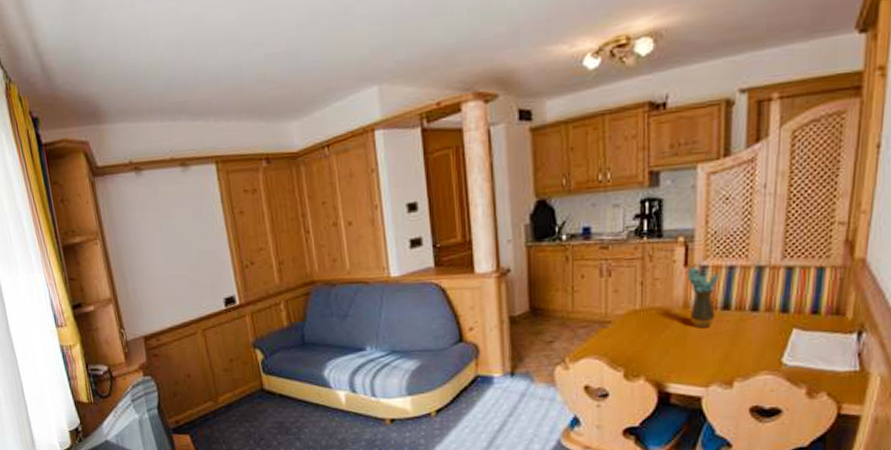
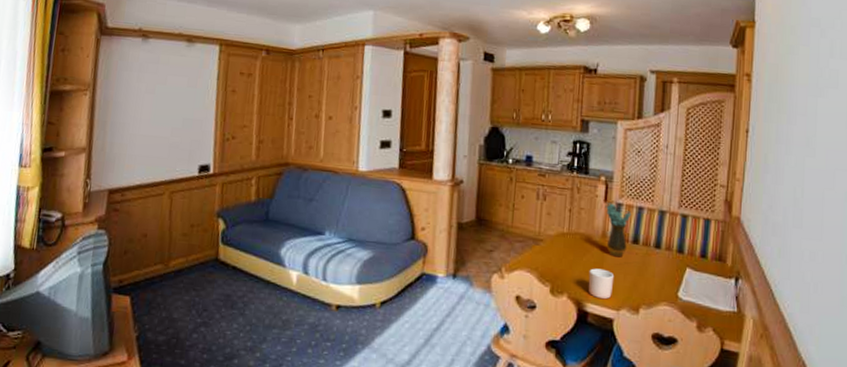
mug: none [669,344,701,377] -> present [588,268,615,300]

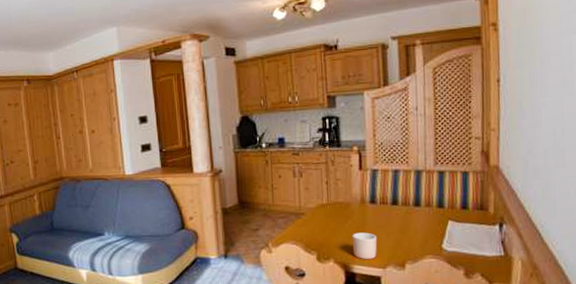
vase: present [605,201,632,258] -> none [360,169,388,220]

